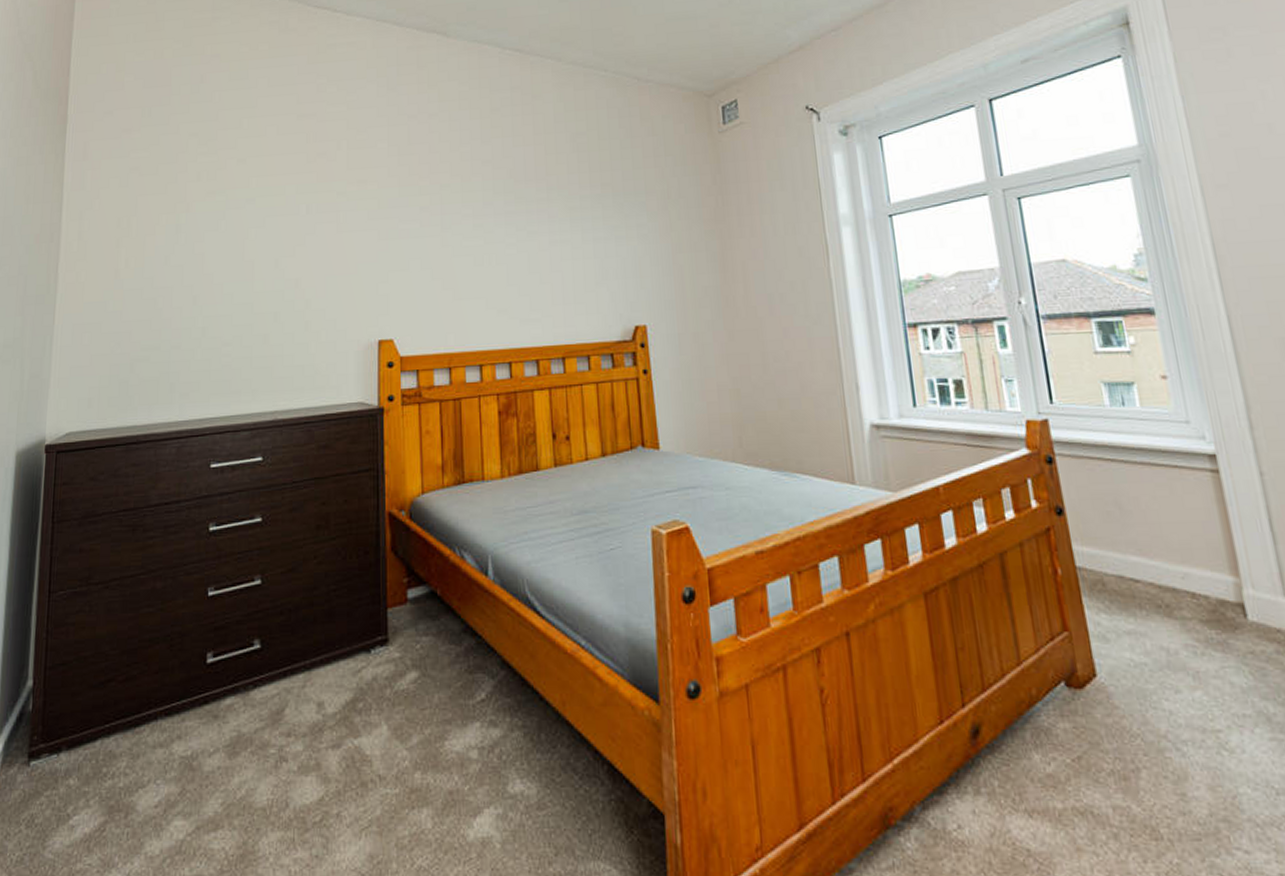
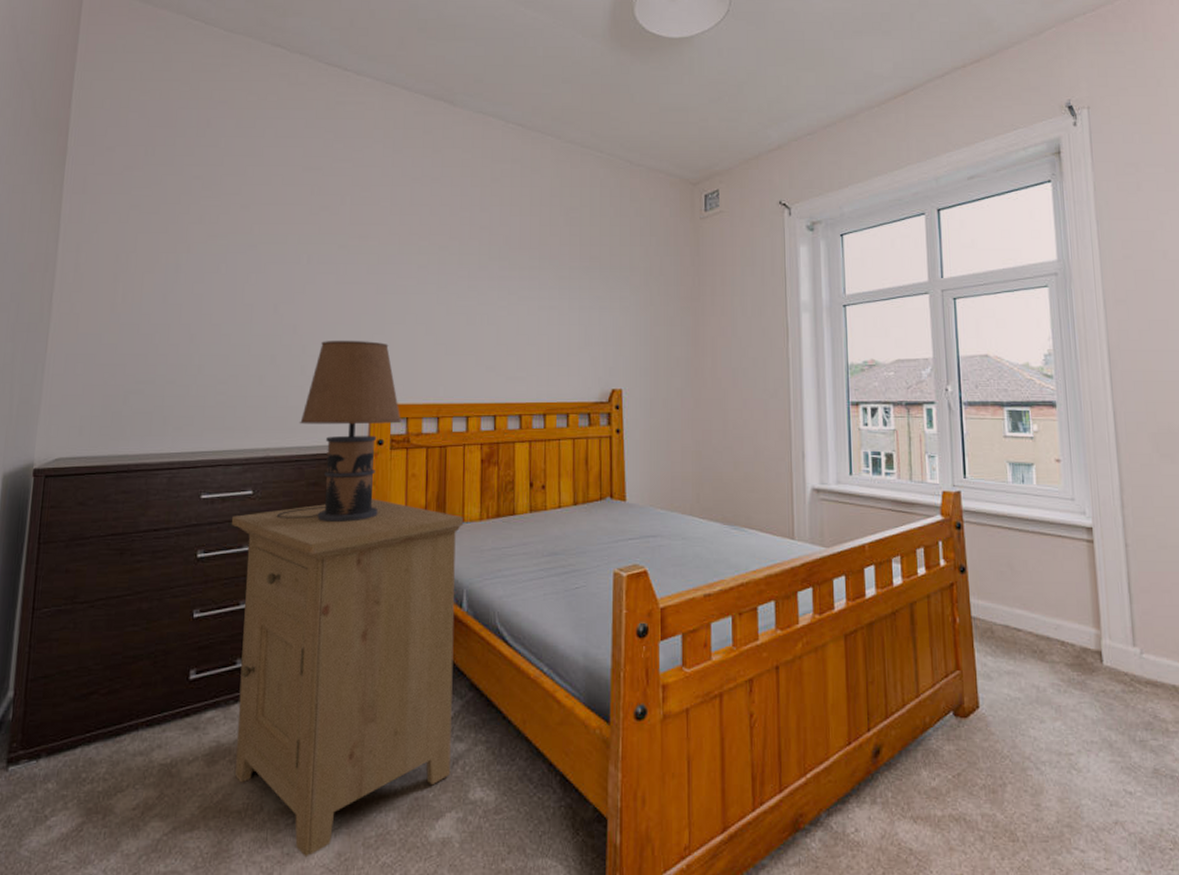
nightstand: none [243,460,485,861] -> present [232,499,463,858]
table lamp: none [289,290,413,487] -> present [277,340,402,522]

